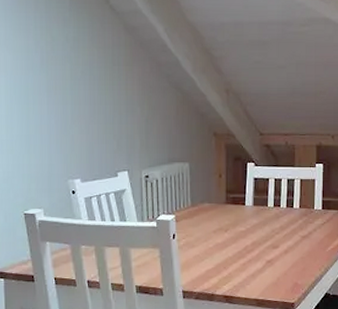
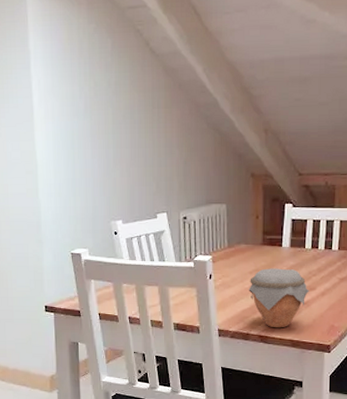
jar: none [213,227,273,288] -> present [248,268,309,328]

